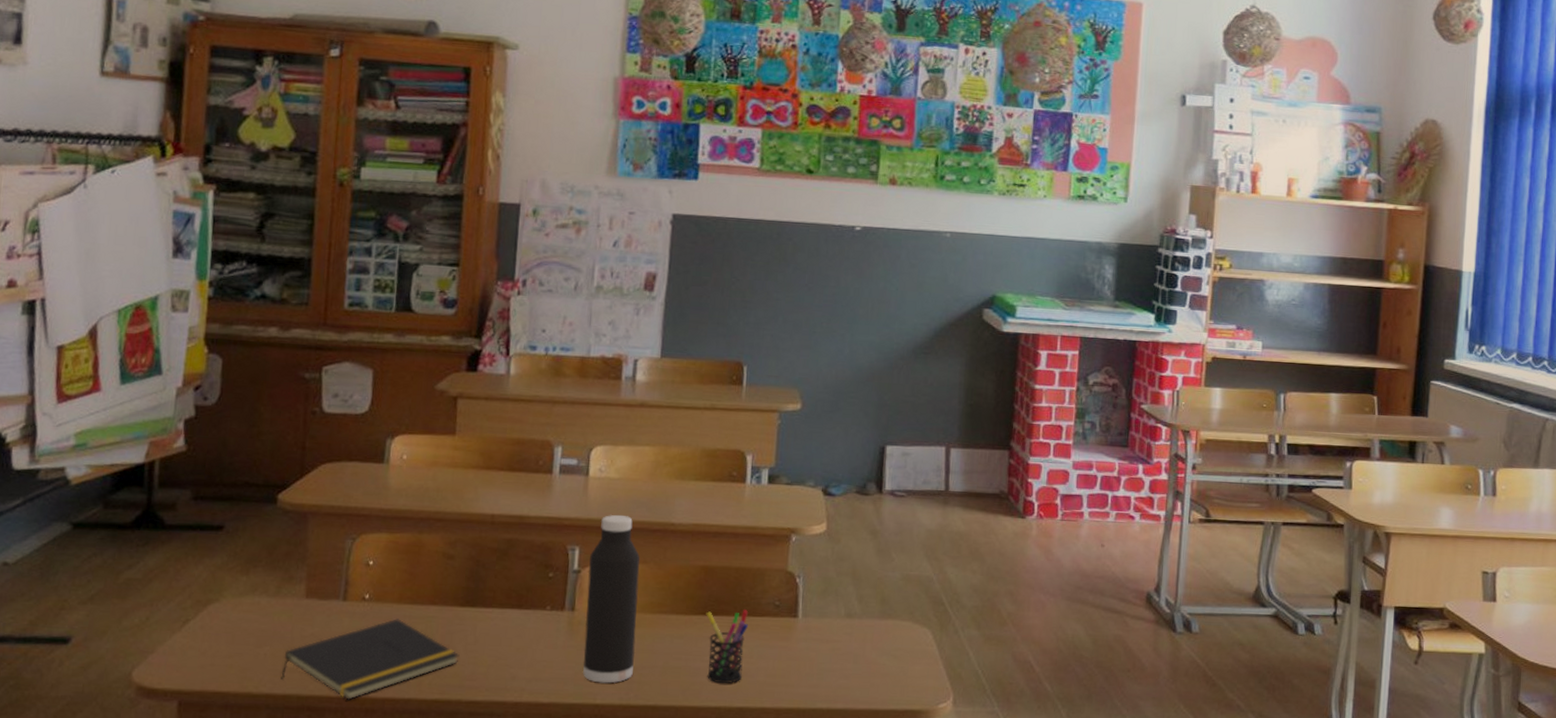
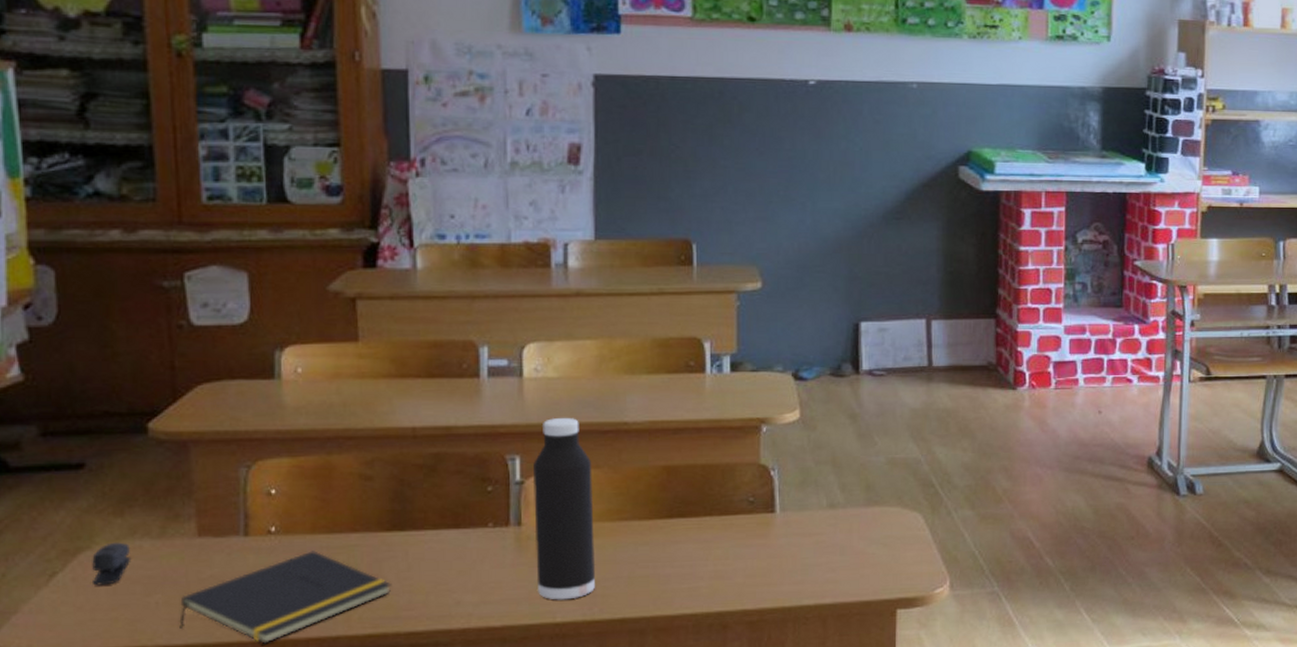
stapler: none [217,597,250,635] -> present [92,542,132,586]
pen holder: present [706,610,748,684] -> none [672,509,720,589]

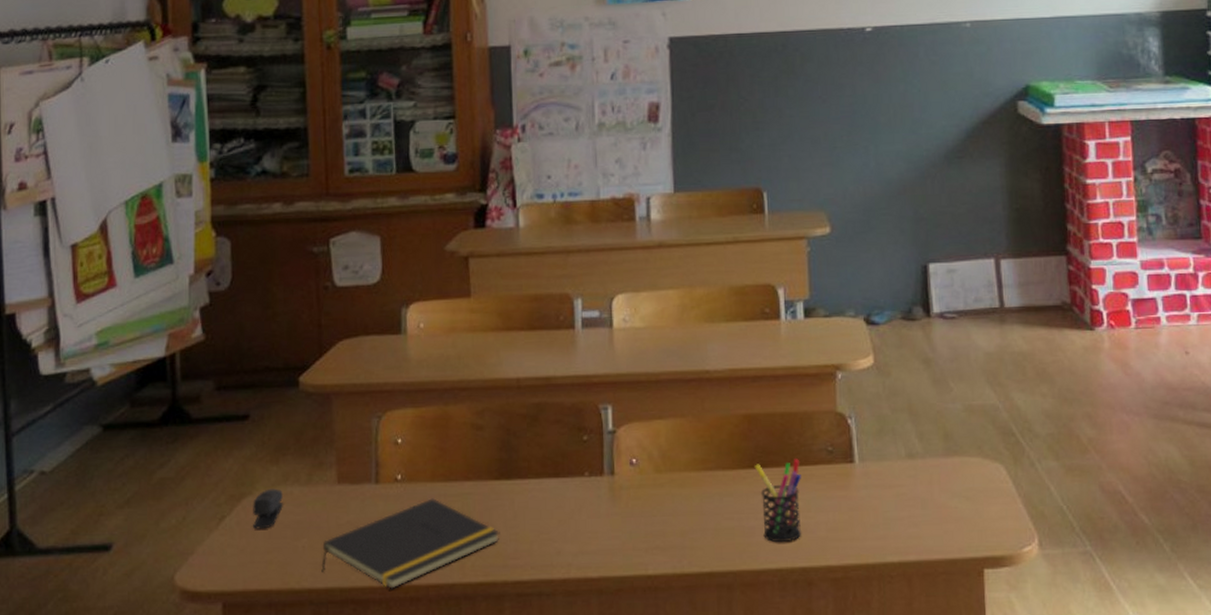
water bottle: present [533,417,595,600] -> none [624,366,684,552]
pen holder: none [672,509,720,589] -> present [754,459,801,543]

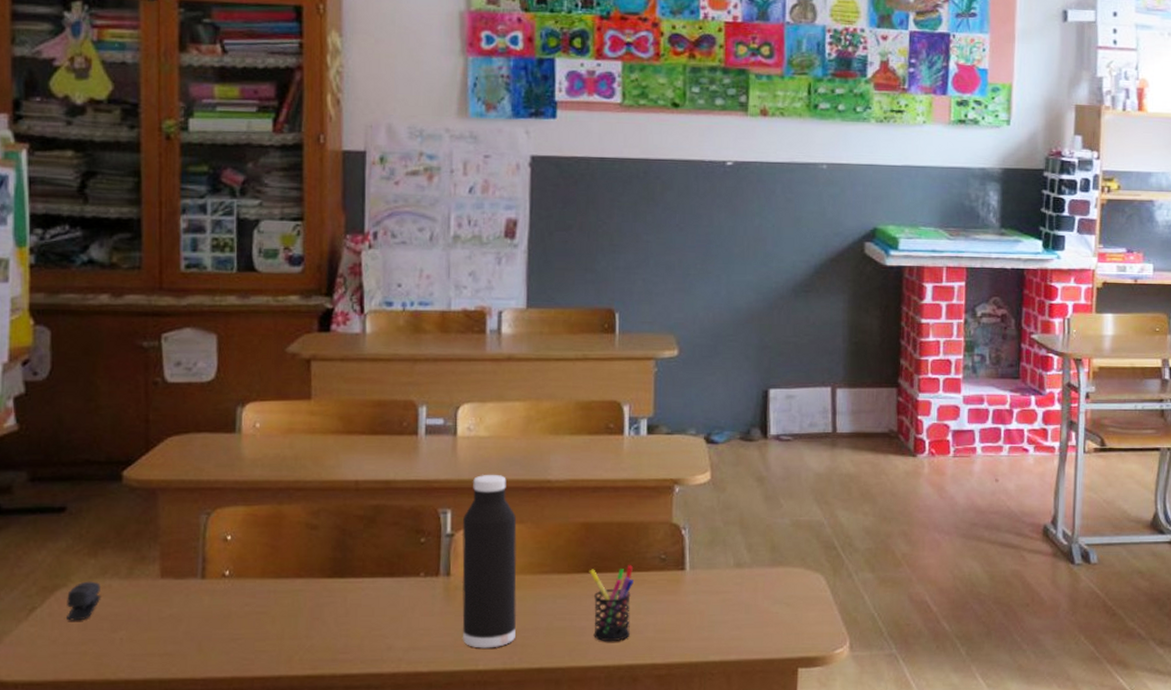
notepad: present [321,498,500,589] -> none [140,594,331,681]
water bottle: none [624,366,684,552] -> present [462,474,517,648]

